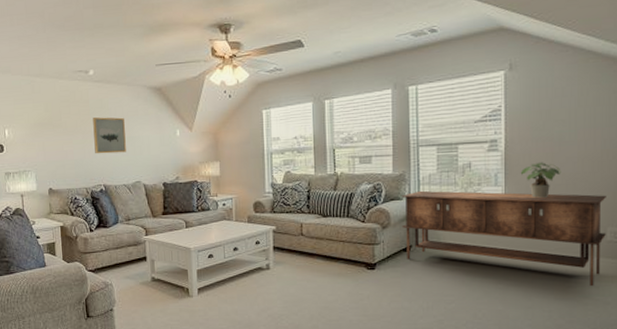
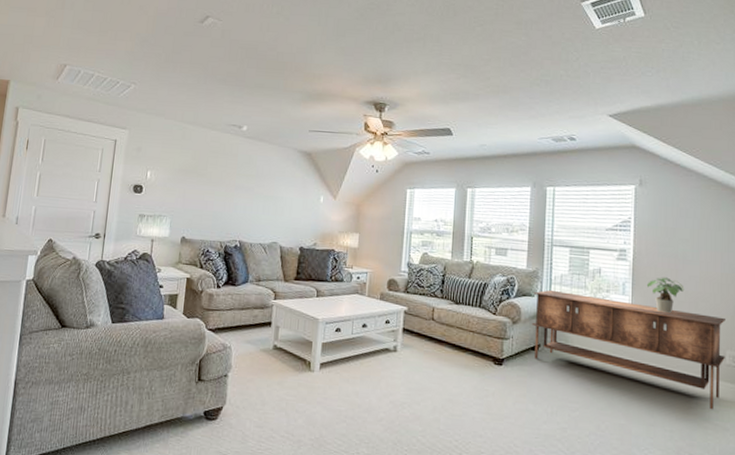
wall art: present [93,117,126,154] -> none [235,172,270,211]

